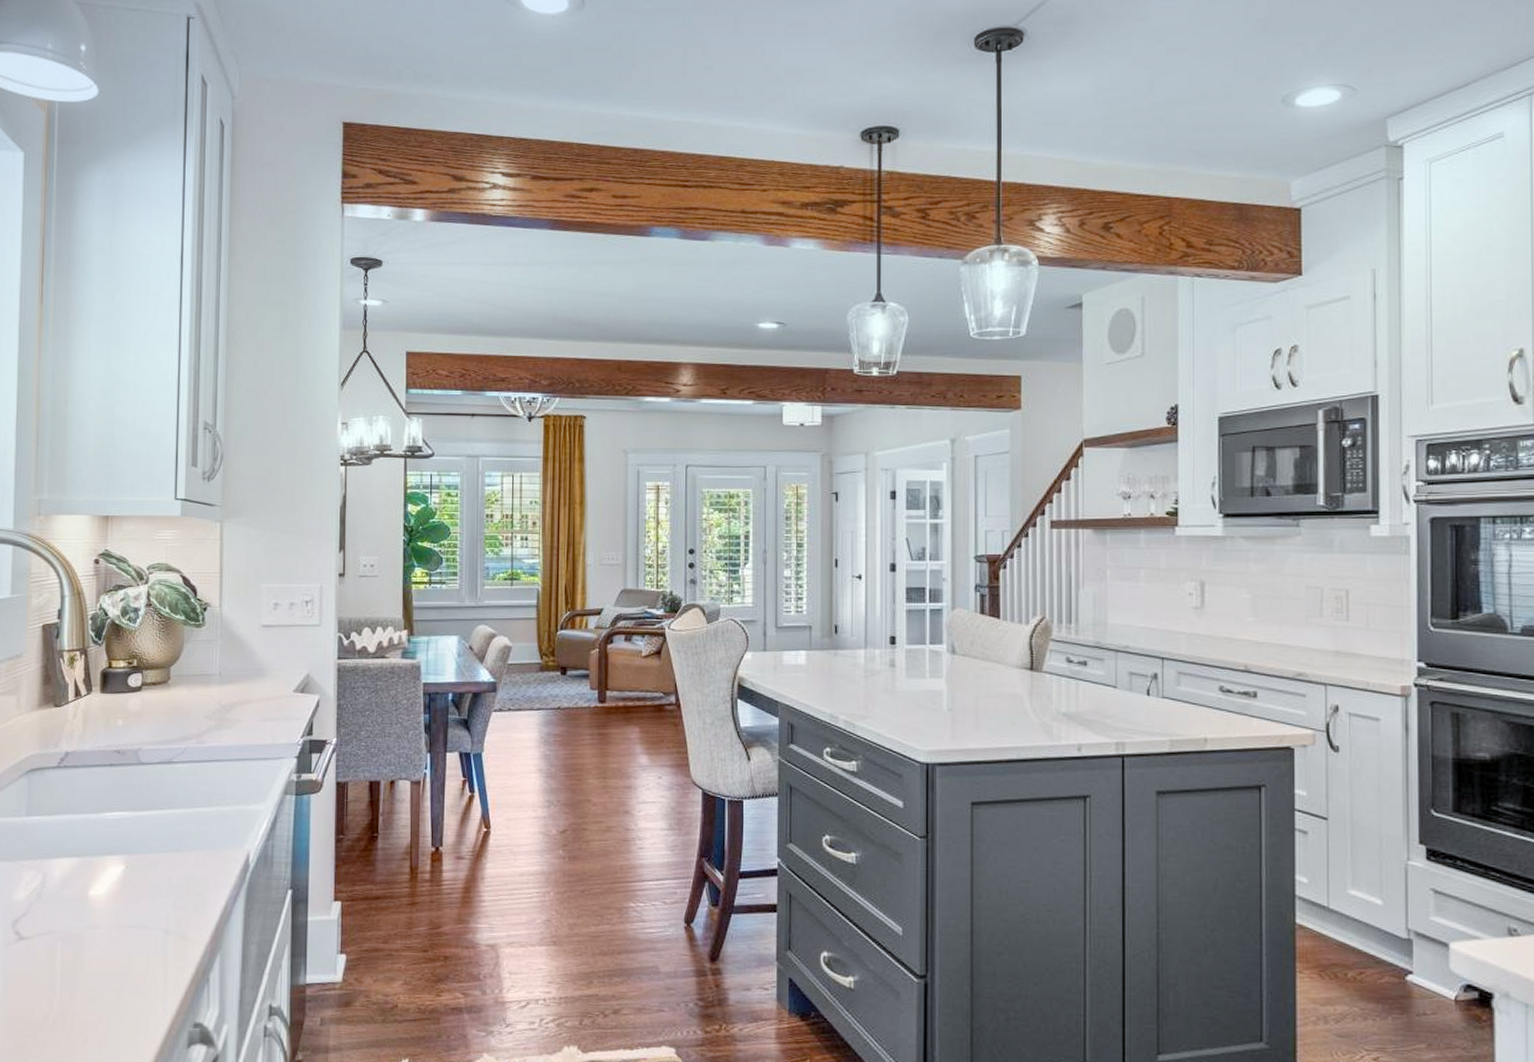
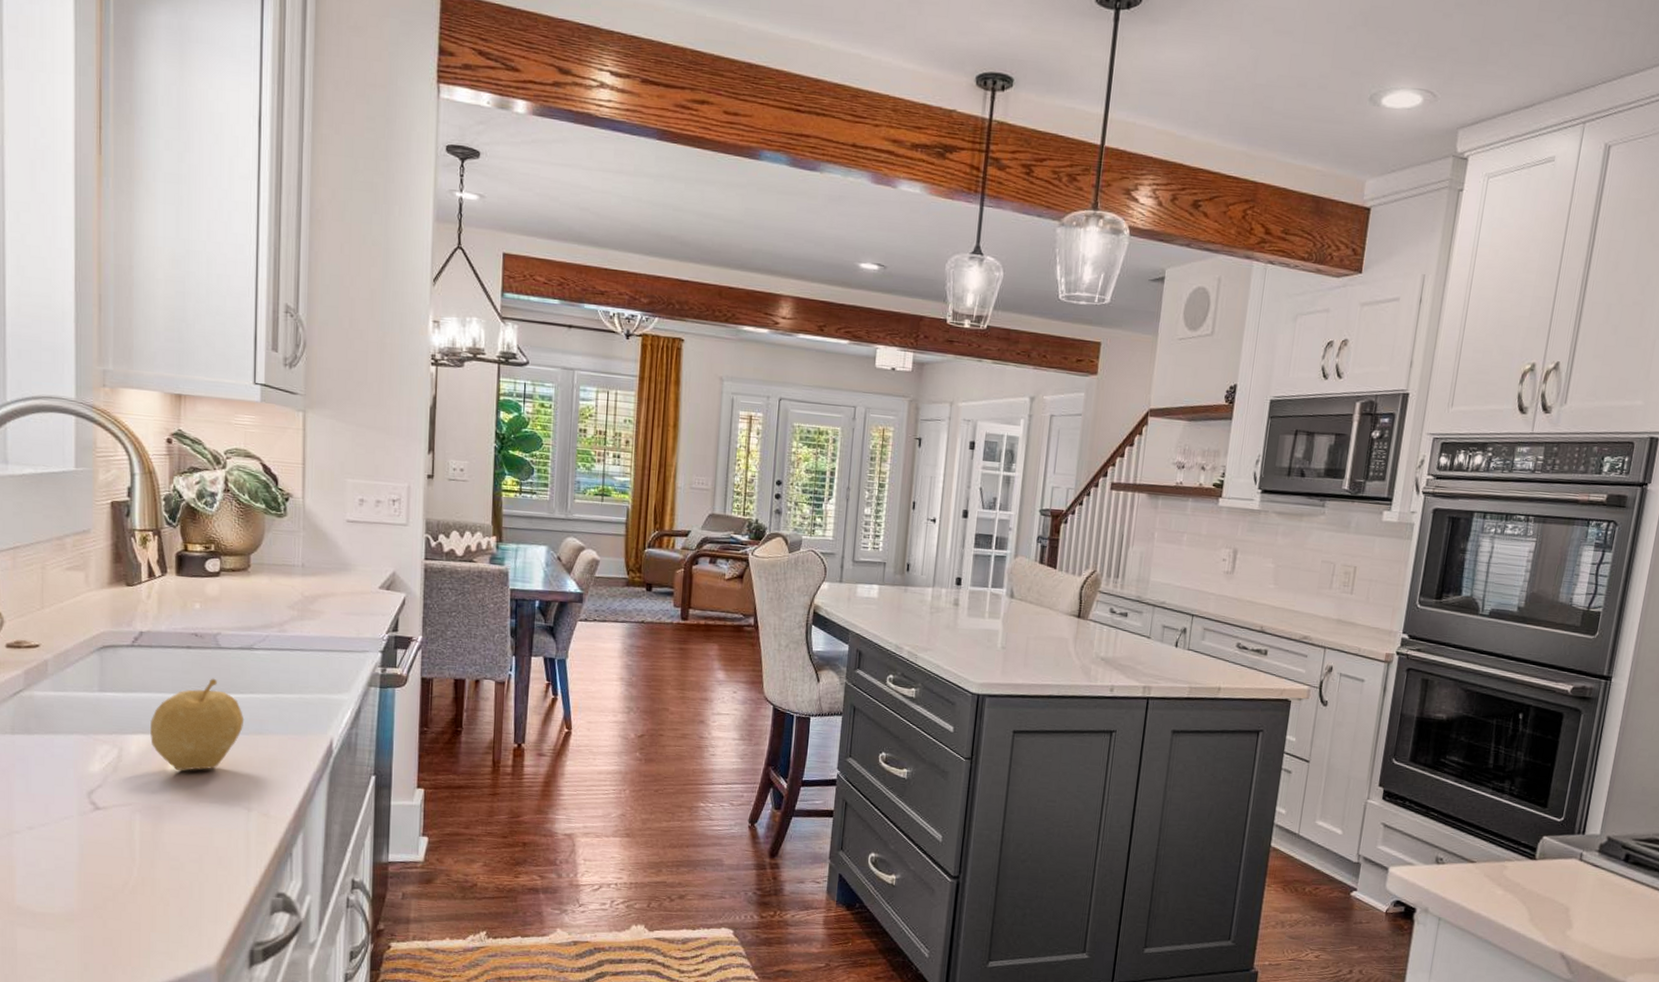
fruit: none [73,795,163,895] -> present [150,678,245,771]

